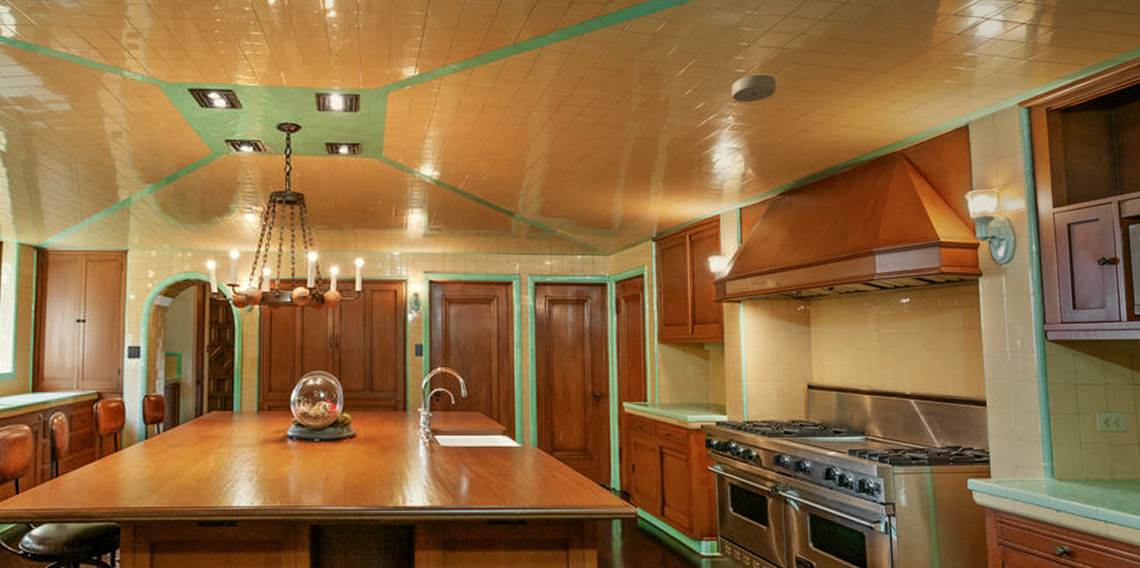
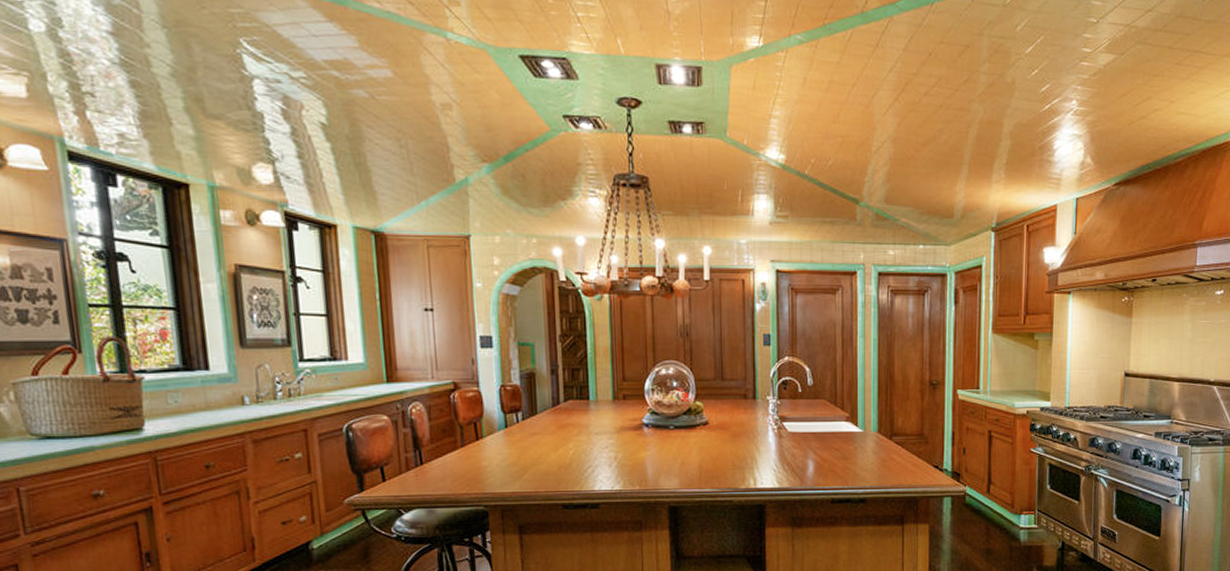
smoke detector: present [731,74,776,103] -> none [1077,54,1121,86]

